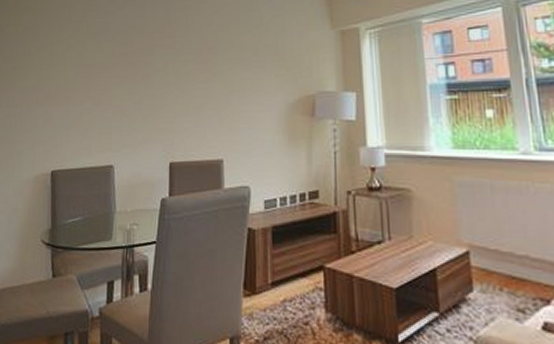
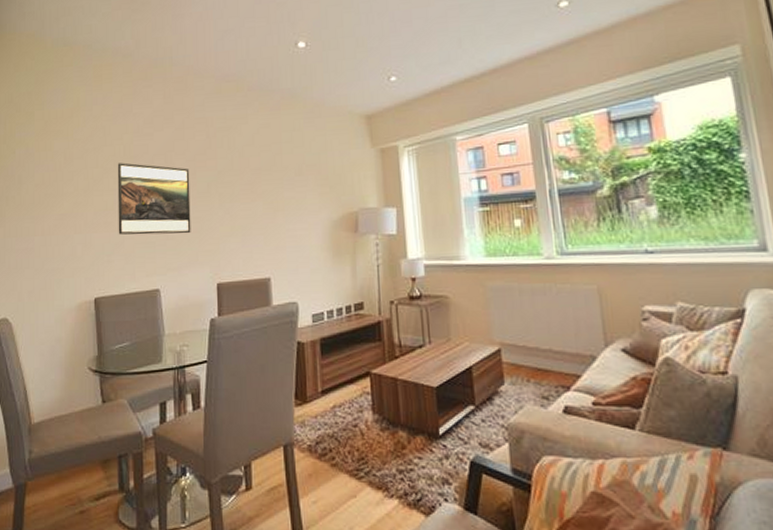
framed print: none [77,39,148,111] -> present [117,162,191,235]

